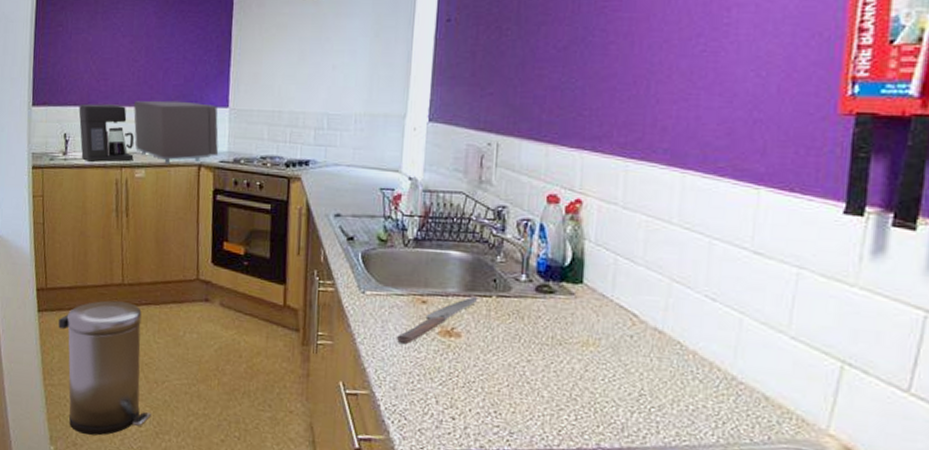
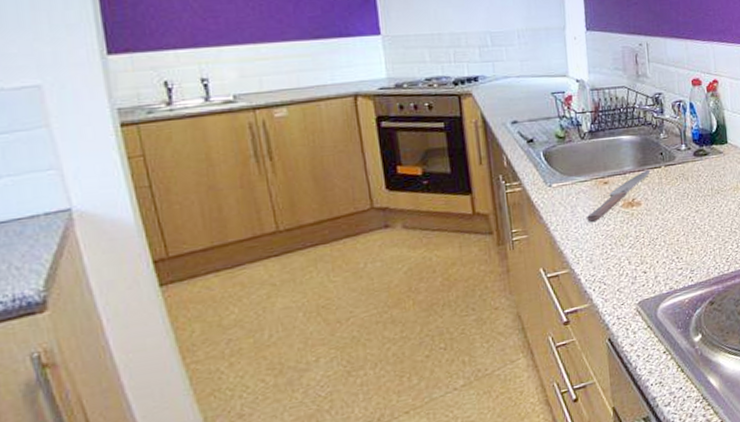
pedal bin: present [58,300,151,436] -> none [193,248,339,403]
coffee maker: present [79,104,134,163] -> none [181,43,269,110]
microwave: present [134,100,218,164] -> none [260,32,375,99]

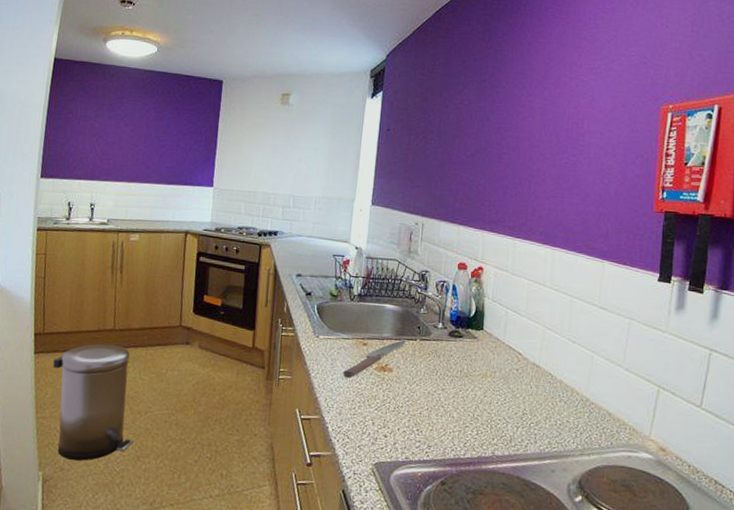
pedal bin: none [193,248,339,403] -> present [53,343,134,461]

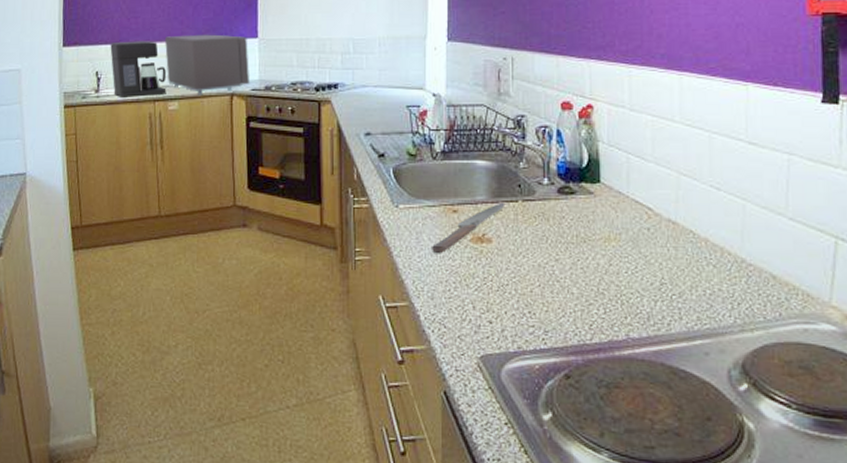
pedal bin: present [53,343,134,461] -> none [95,233,193,372]
coffee maker: none [82,178,131,228] -> present [110,41,167,99]
microwave: none [131,178,204,231] -> present [165,34,249,95]

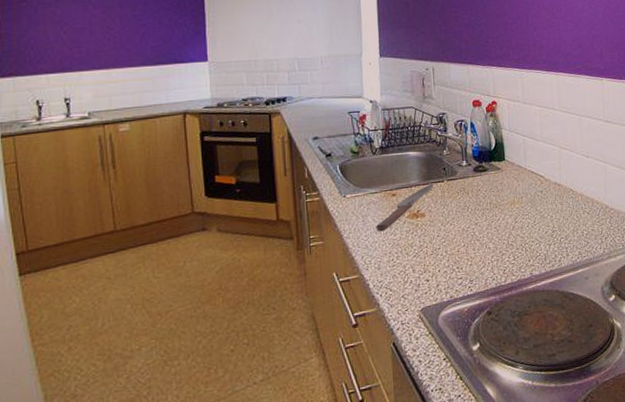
coffee maker: present [110,41,167,99] -> none [51,68,116,125]
microwave: present [165,34,249,95] -> none [112,59,201,116]

